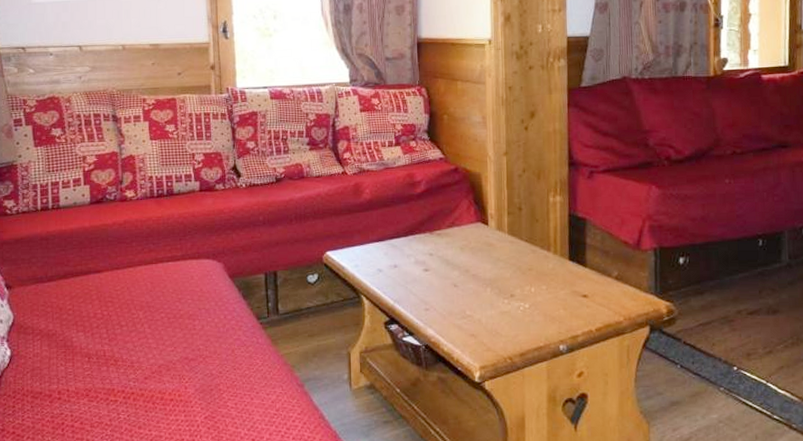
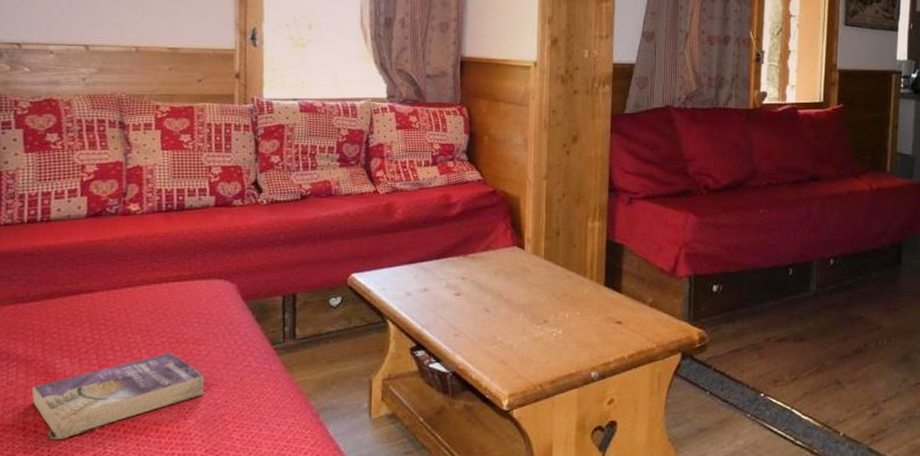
book: none [55,326,201,407] -> present [32,352,205,441]

